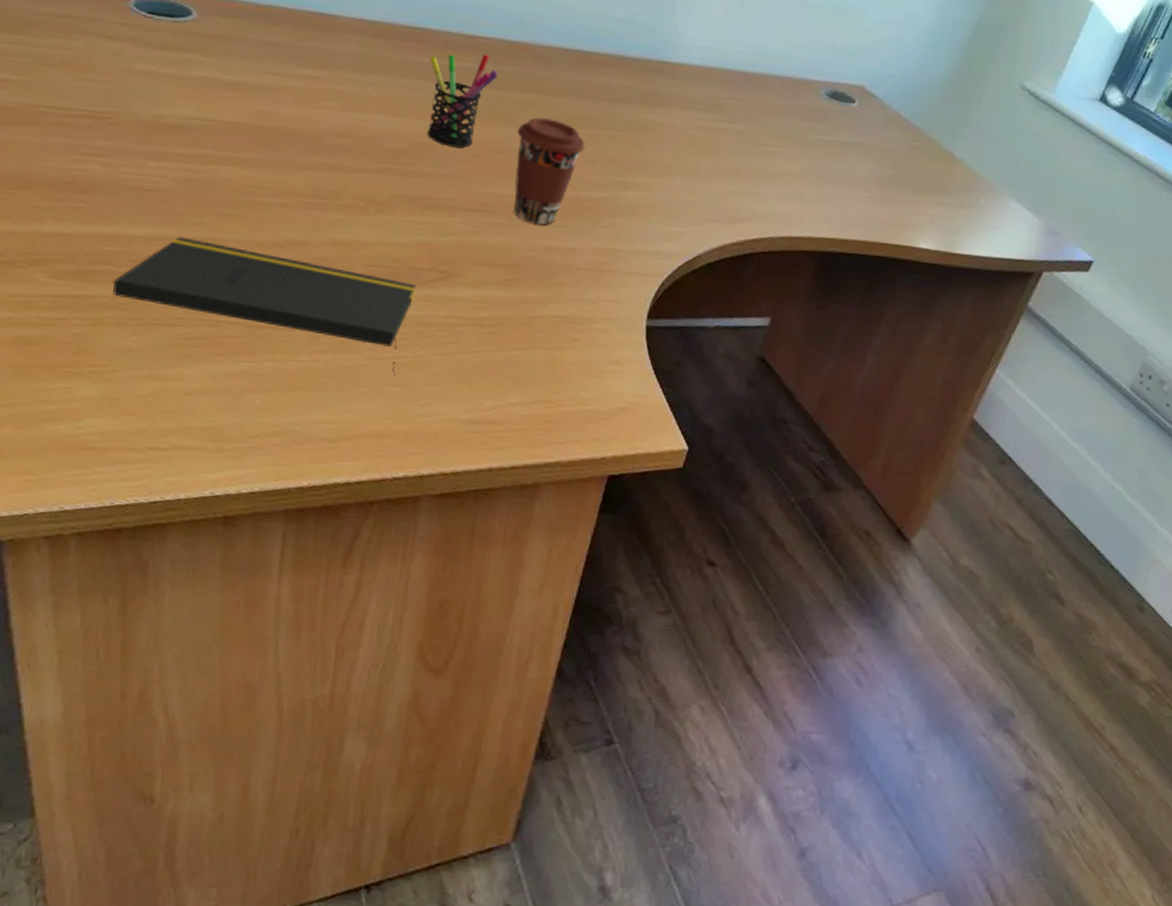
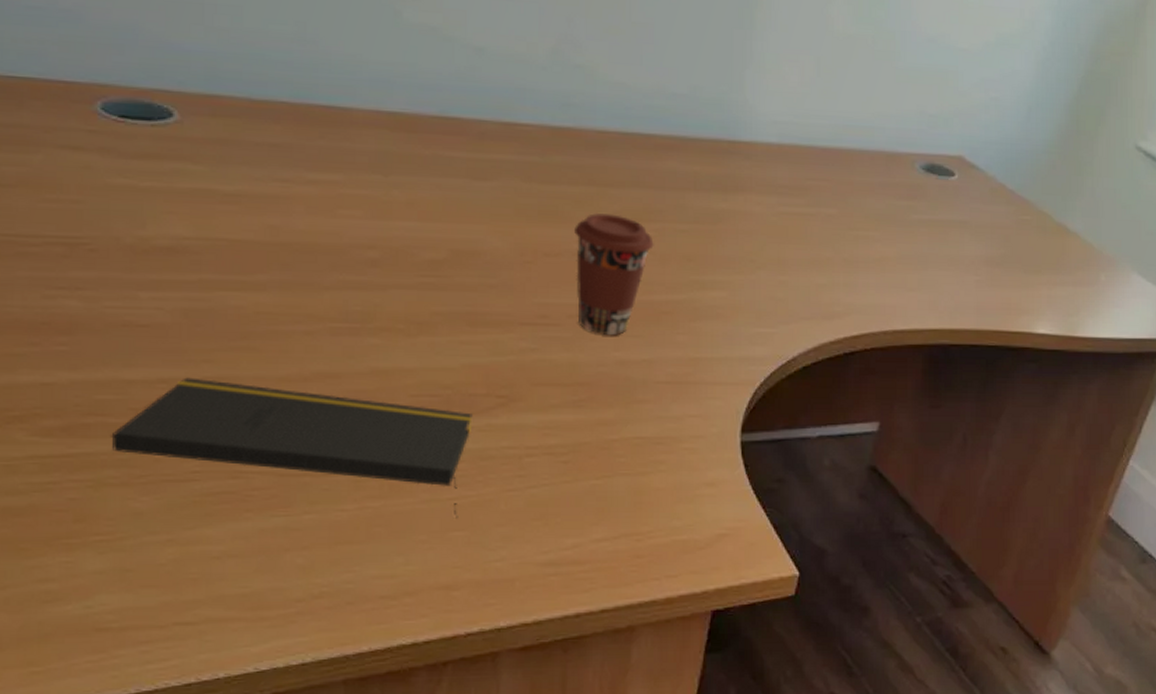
pen holder: present [427,54,498,148] -> none [463,143,545,254]

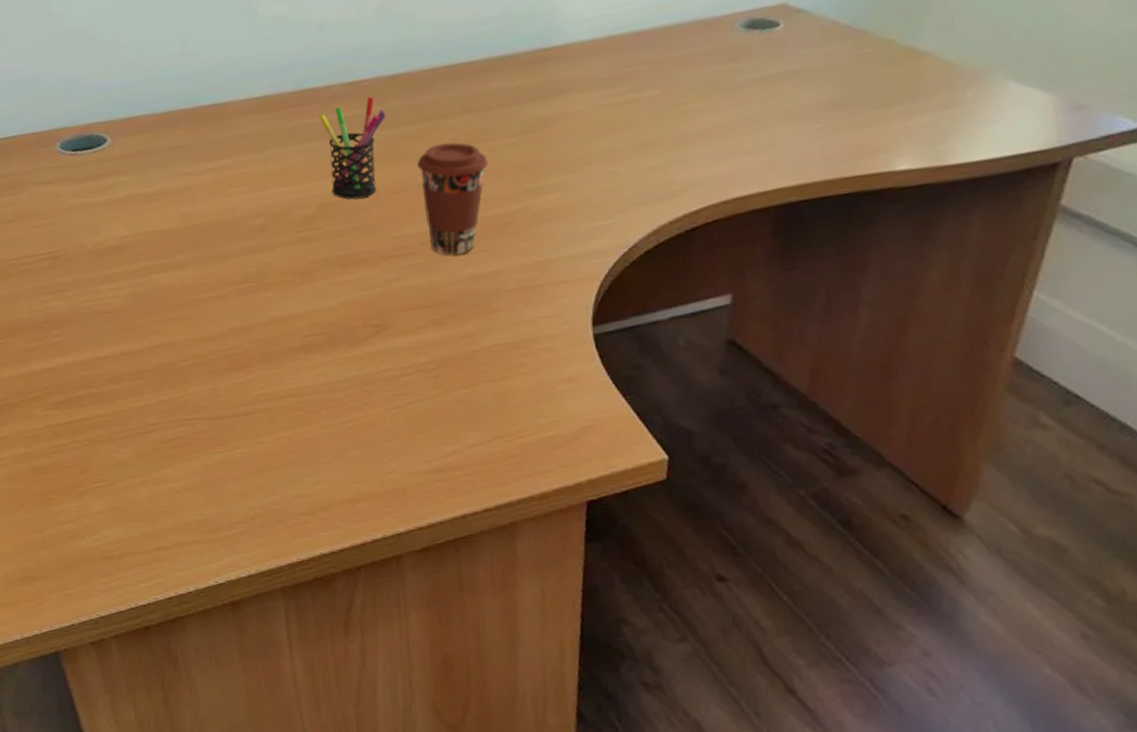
notepad: present [111,377,473,519] -> none [96,344,354,439]
pen holder: none [463,143,545,254] -> present [318,96,386,200]

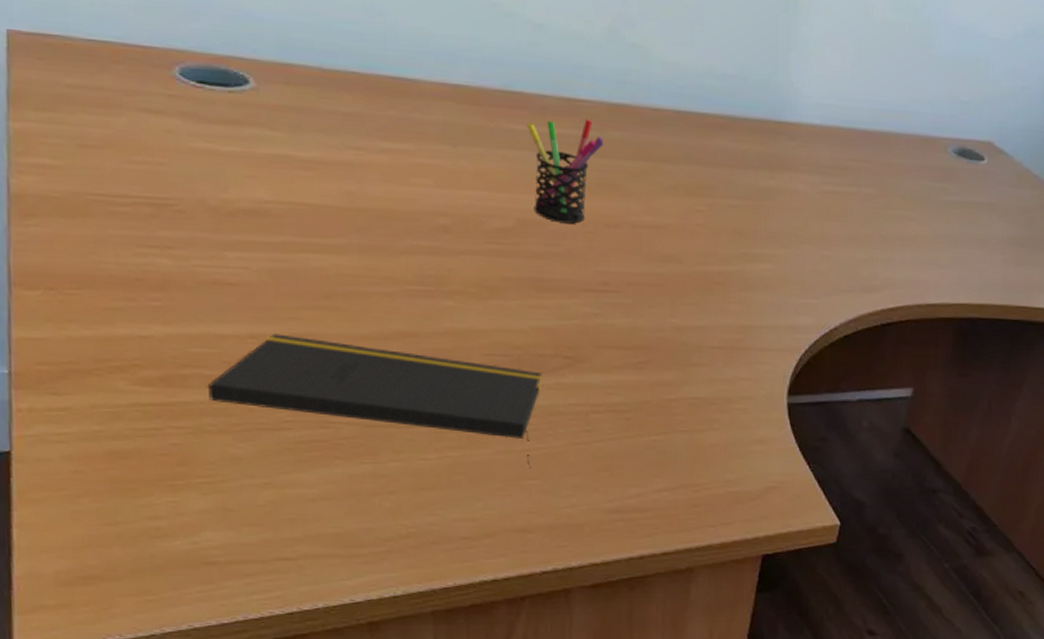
notepad: none [96,344,354,439] -> present [207,333,542,469]
coffee cup: present [417,141,489,255] -> none [632,186,706,303]

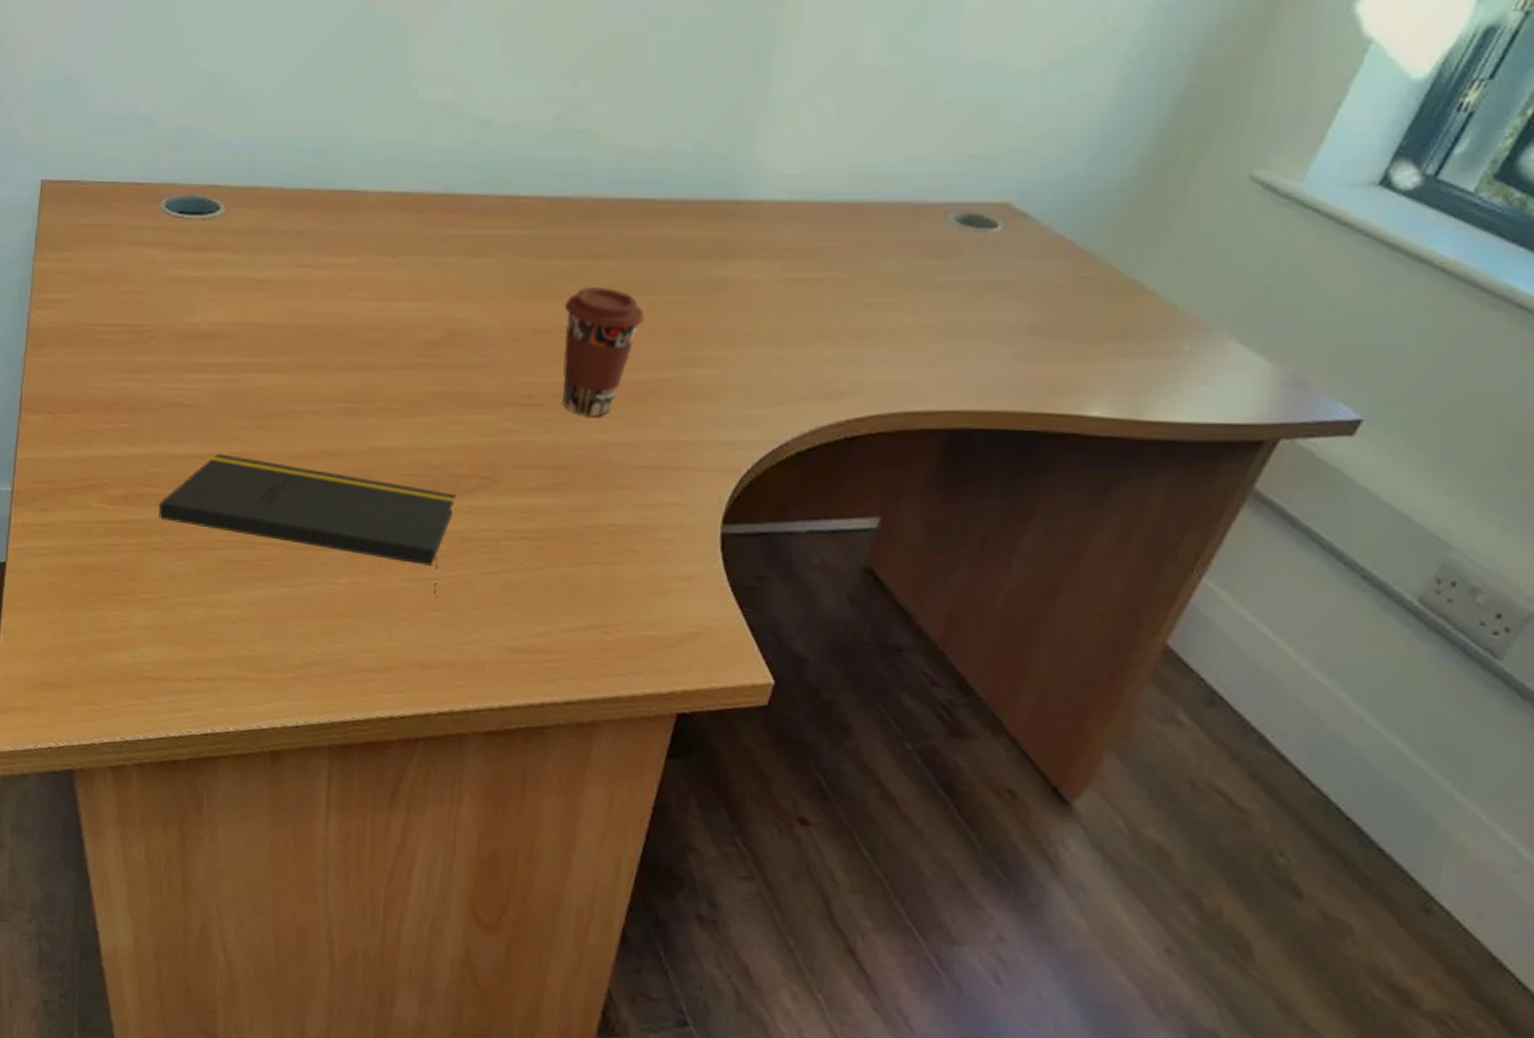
pen holder: present [526,119,604,224] -> none [464,217,541,332]
coffee cup: none [632,186,706,303] -> present [561,286,645,416]

